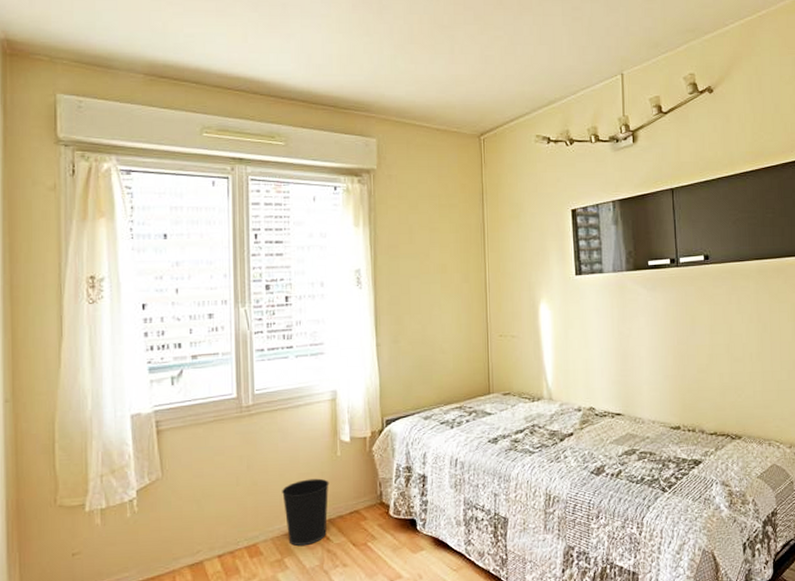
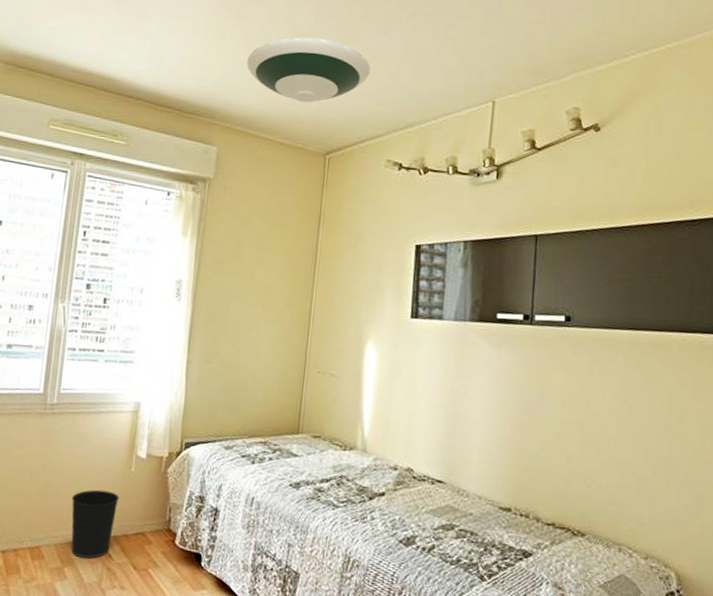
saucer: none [394,27,511,89] -> present [247,37,371,103]

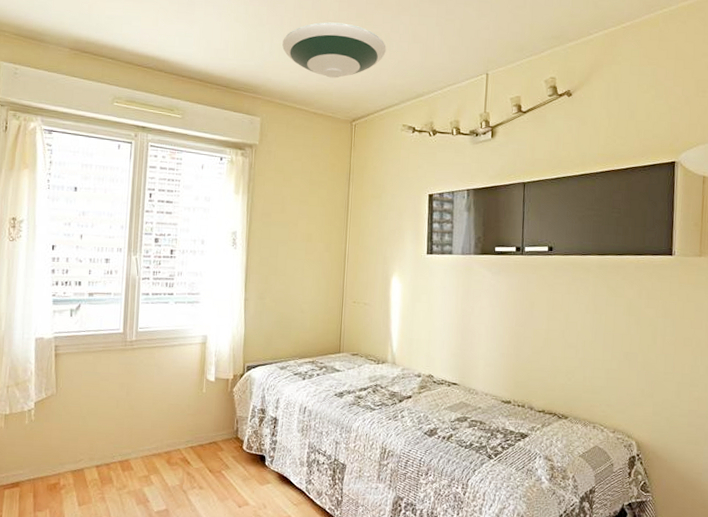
wastebasket: present [71,489,120,559] -> none [153,409,194,466]

